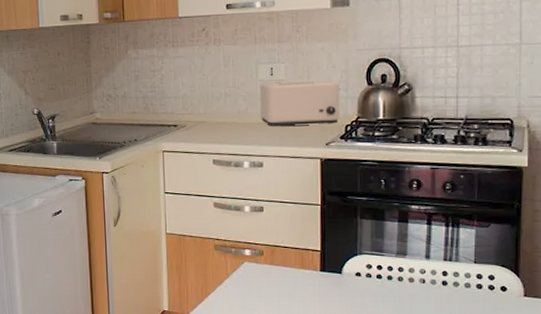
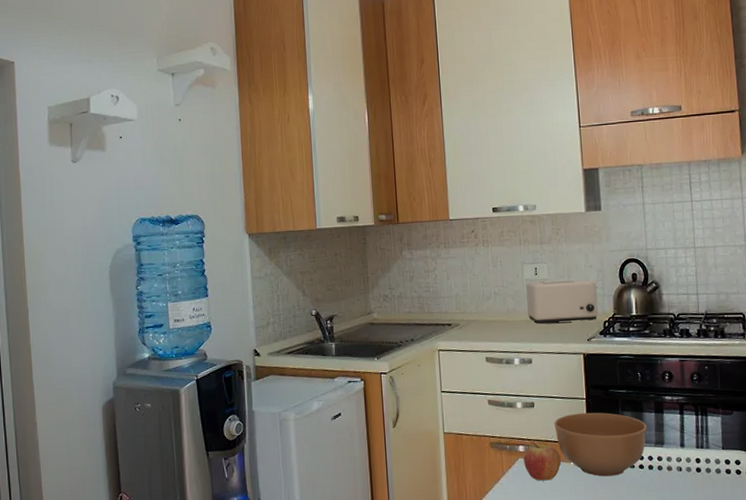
fruit: none [250,246,291,285] -> present [523,441,562,481]
bowl: none [284,219,388,285] -> present [554,412,647,477]

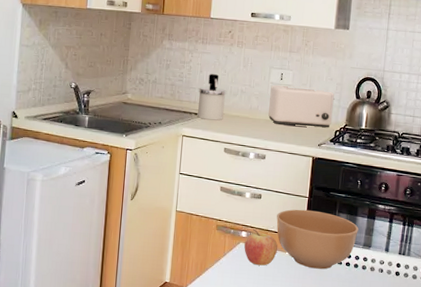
soap dispenser: none [448,279,480,330] -> present [198,74,227,121]

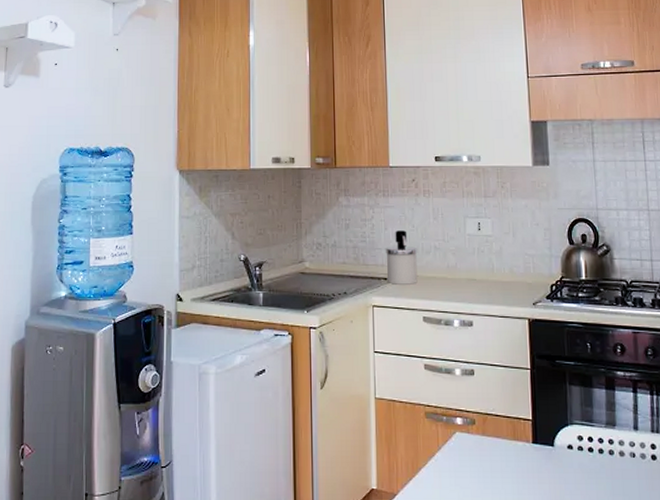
fruit: present [244,229,278,266] -> none [461,413,503,459]
toaster: present [268,84,335,128] -> none [468,236,545,283]
bowl: present [276,209,359,269] -> none [496,384,597,459]

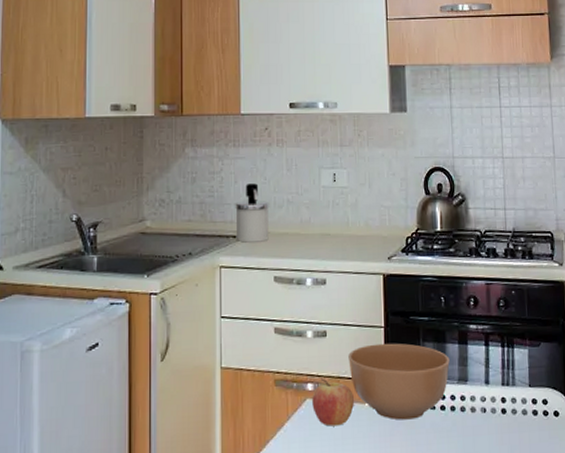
fruit: none [461,413,503,459] -> present [312,378,355,427]
bowl: none [496,384,597,459] -> present [348,343,450,420]

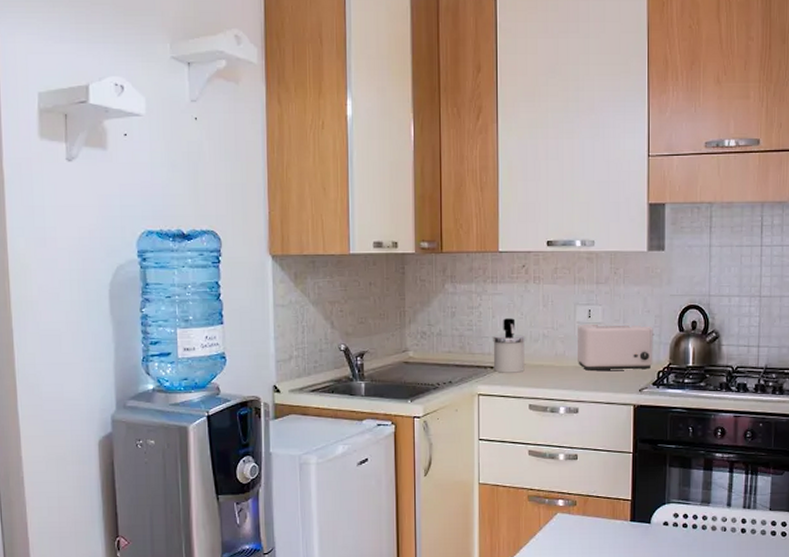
fruit: present [312,378,355,427] -> none [563,496,602,537]
toaster: none [323,186,401,238] -> present [578,323,654,371]
bowl: present [348,343,450,420] -> none [598,467,694,535]

